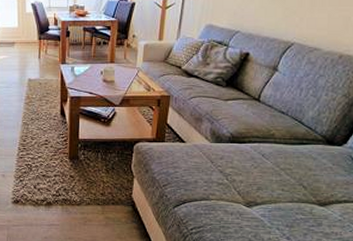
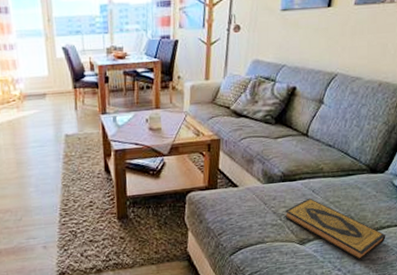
hardback book: none [231,162,342,233] -> present [285,198,386,261]

